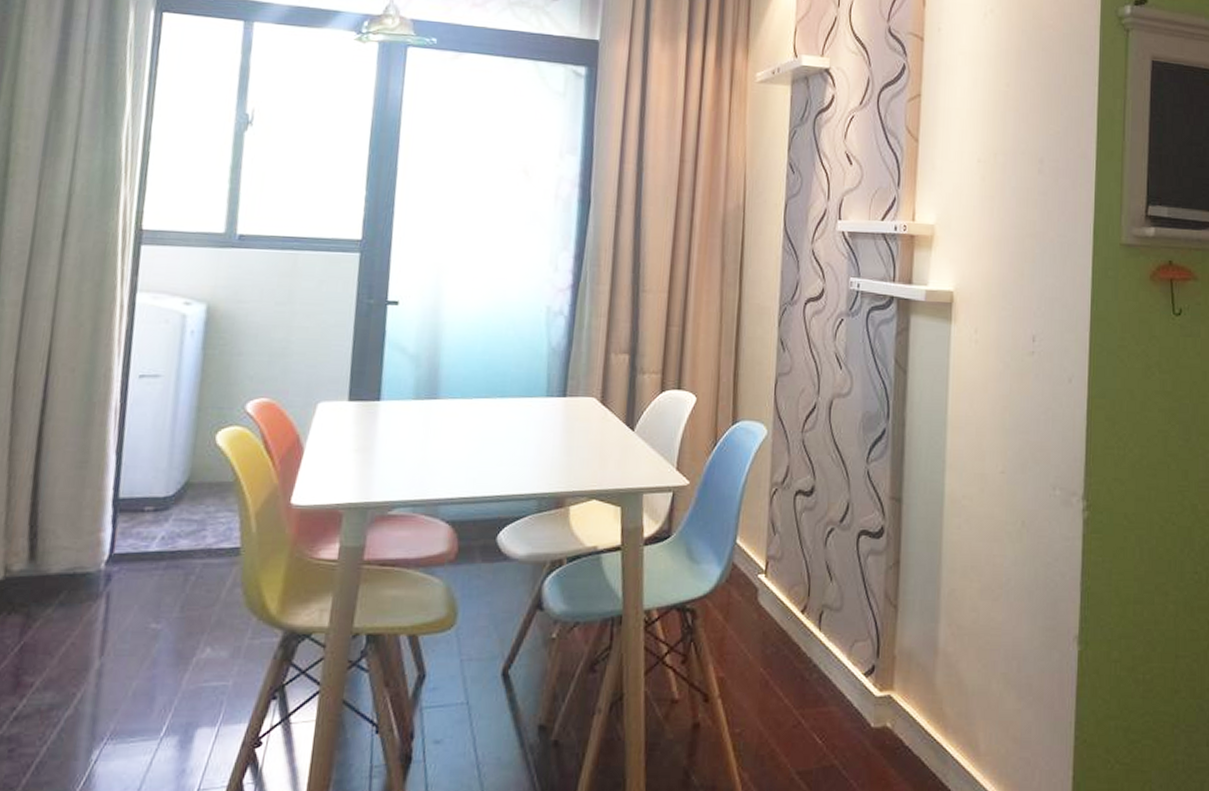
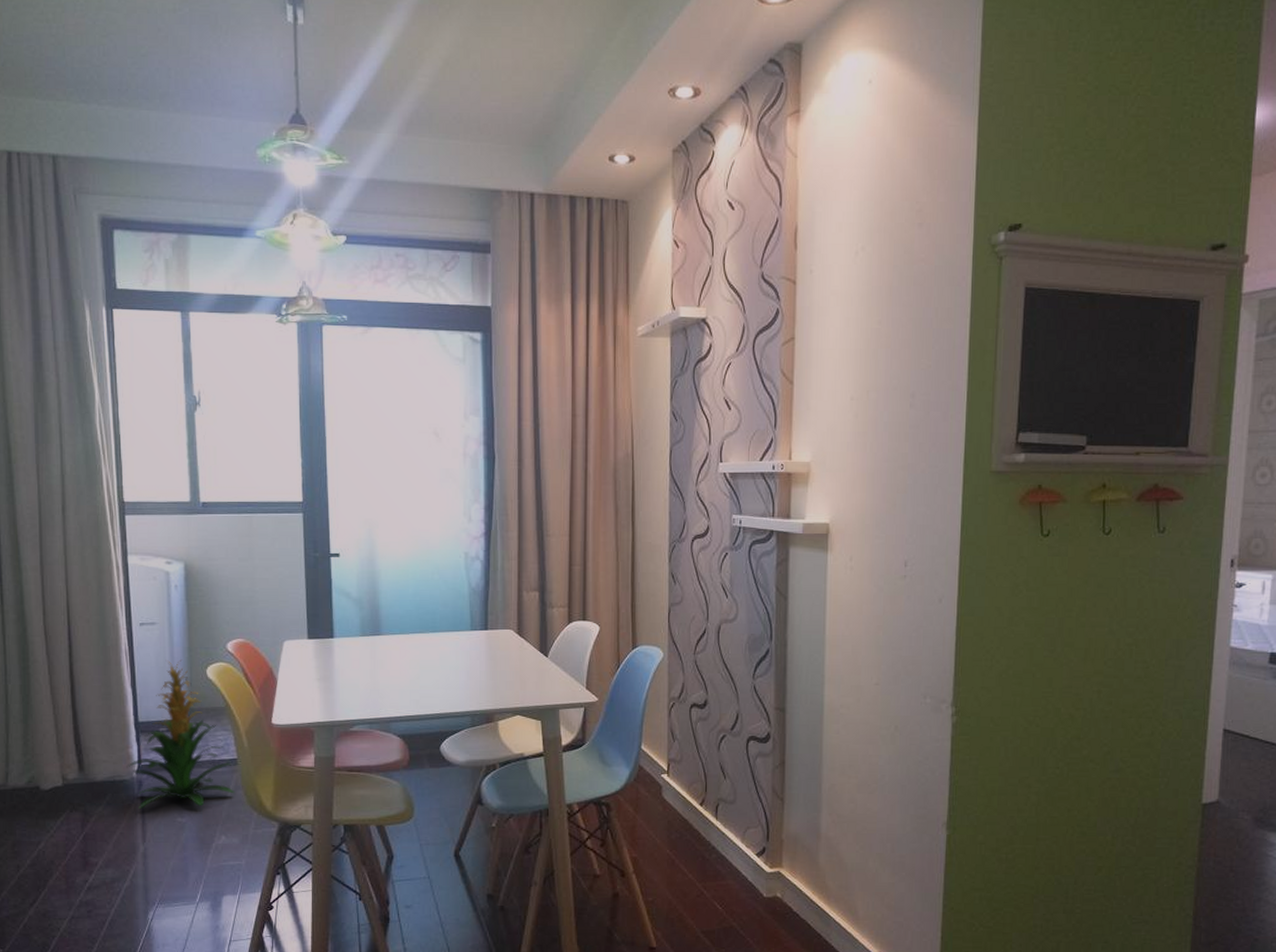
indoor plant: none [93,421,232,611] -> present [126,659,235,809]

